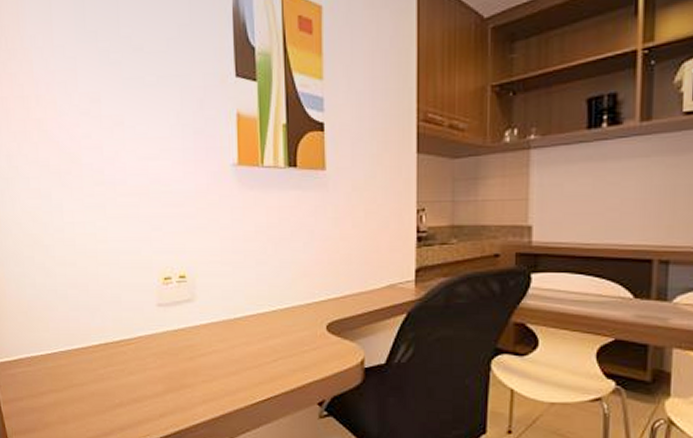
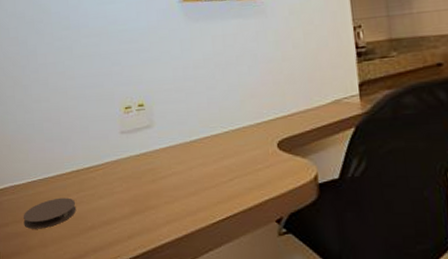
coaster: none [40,372,103,405] -> present [23,197,77,229]

